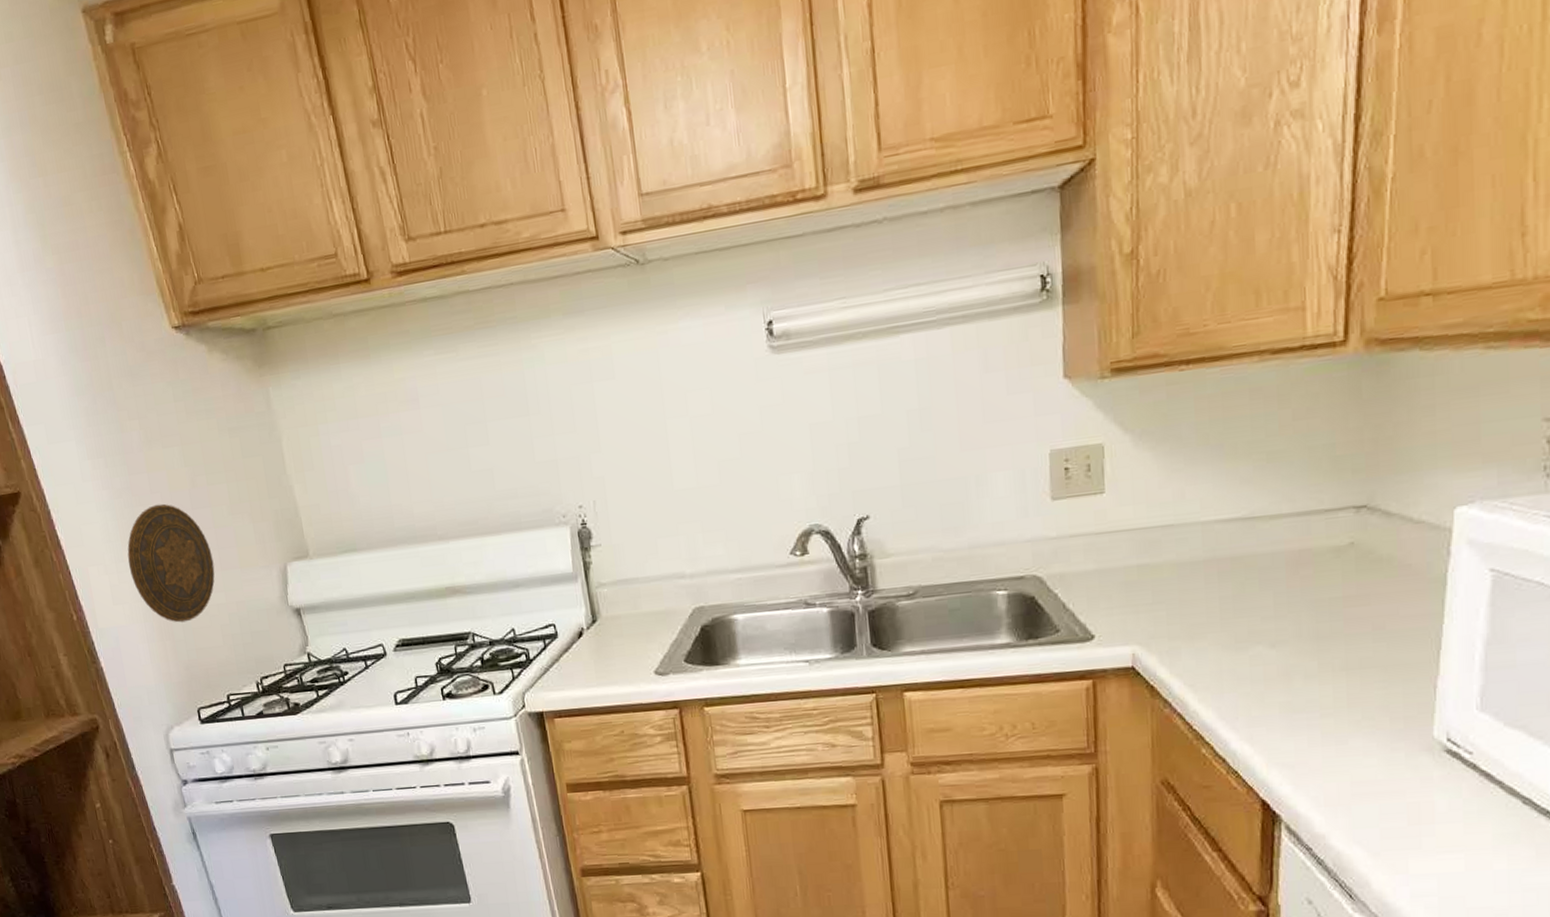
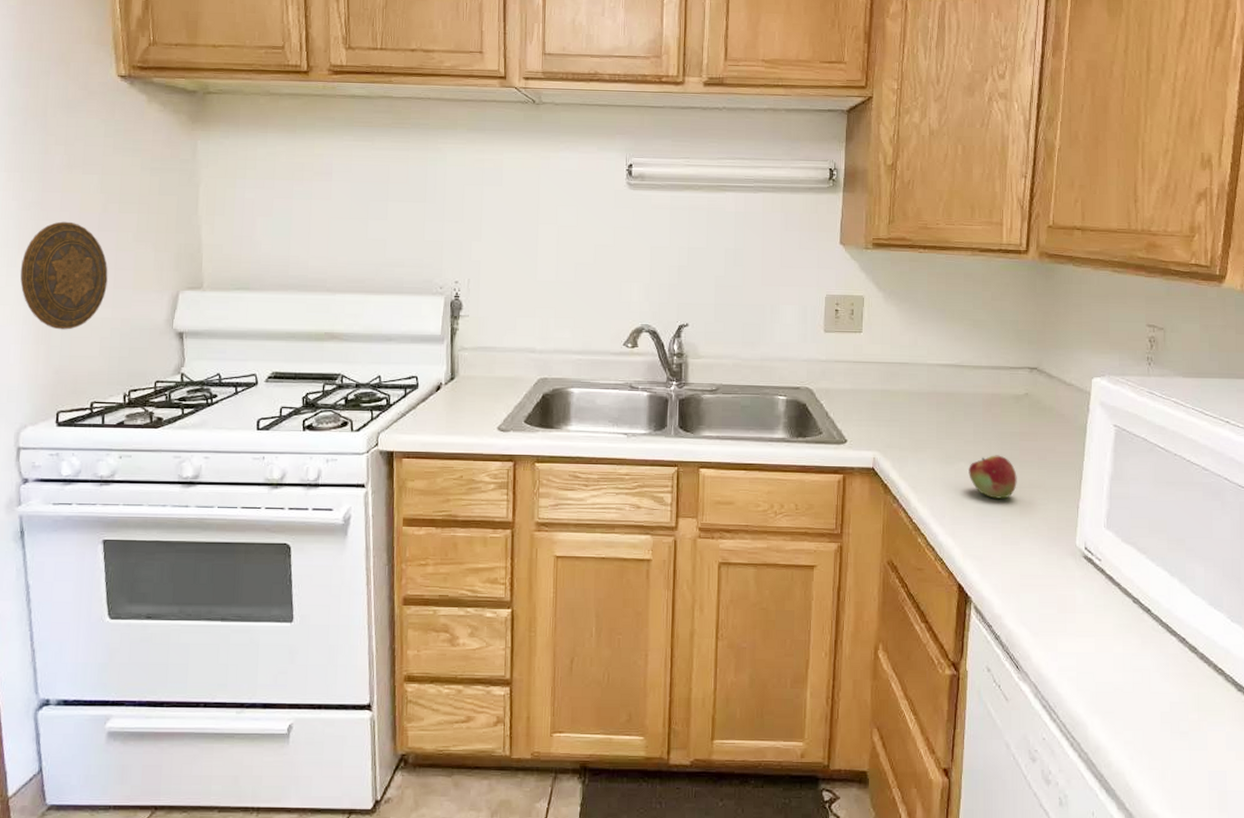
fruit: none [1269,630,1342,689] -> present [969,455,1017,500]

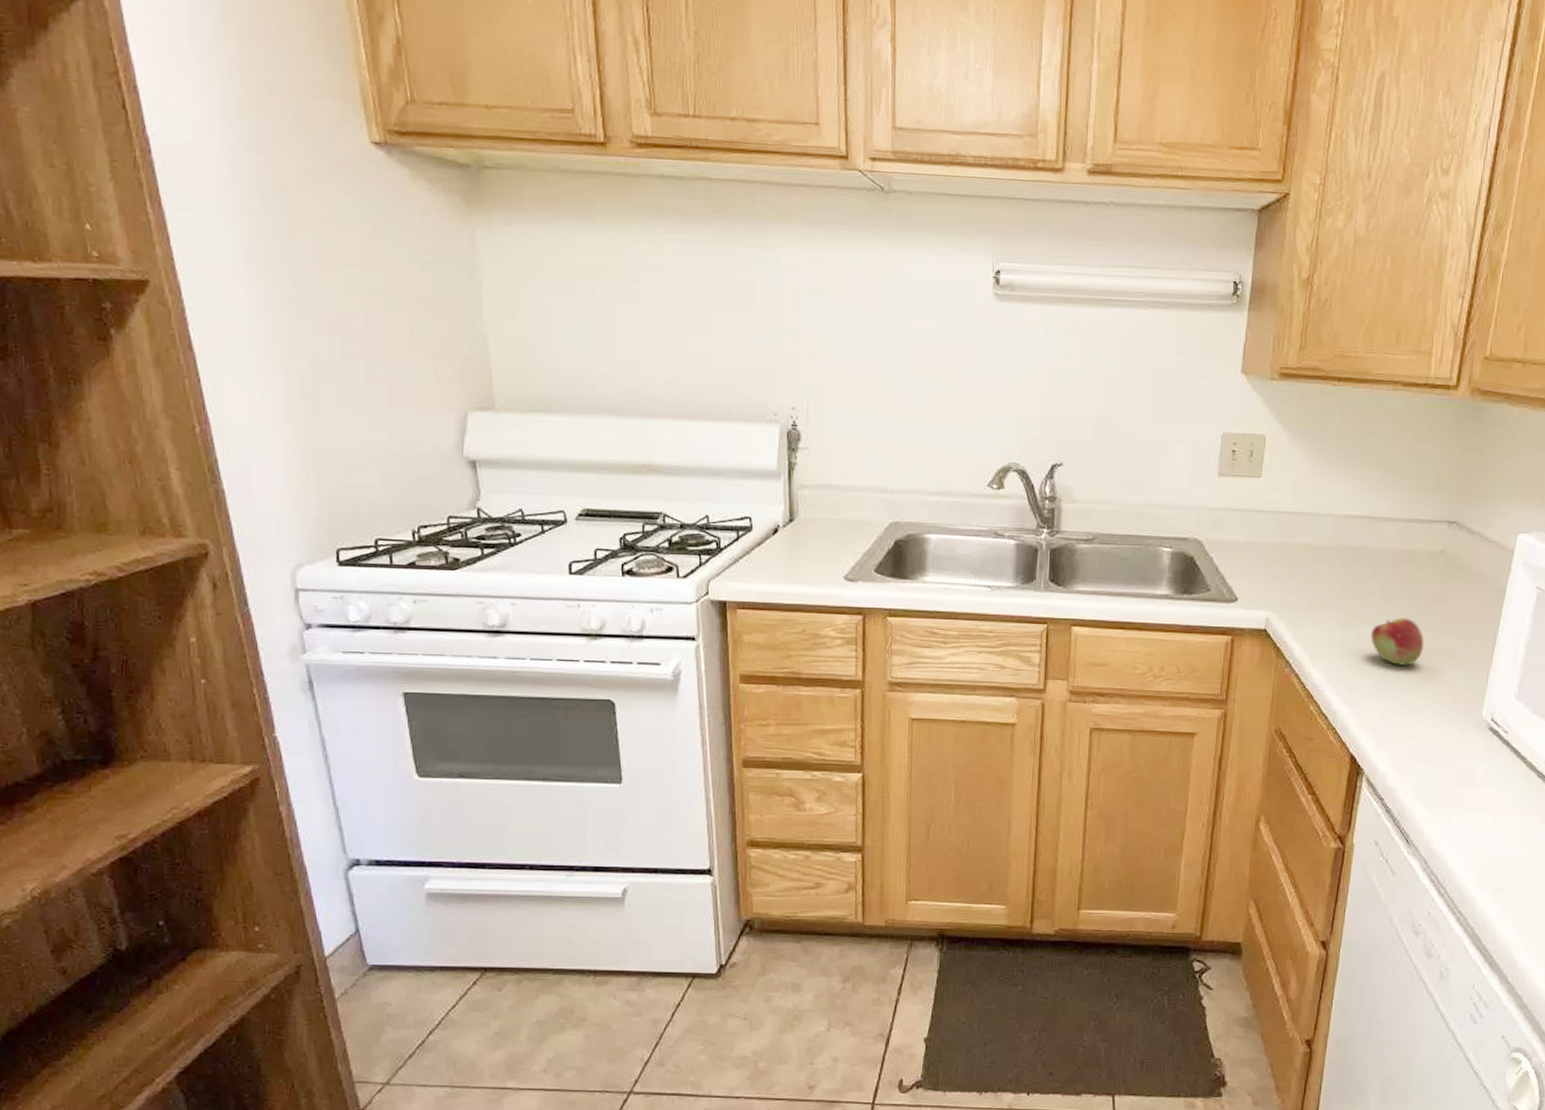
decorative plate: present [20,221,108,330] -> none [276,324,382,455]

